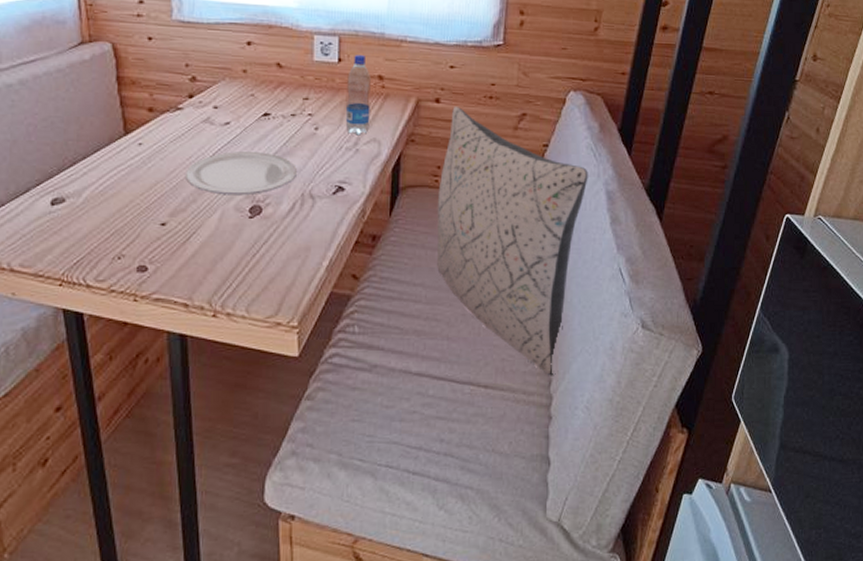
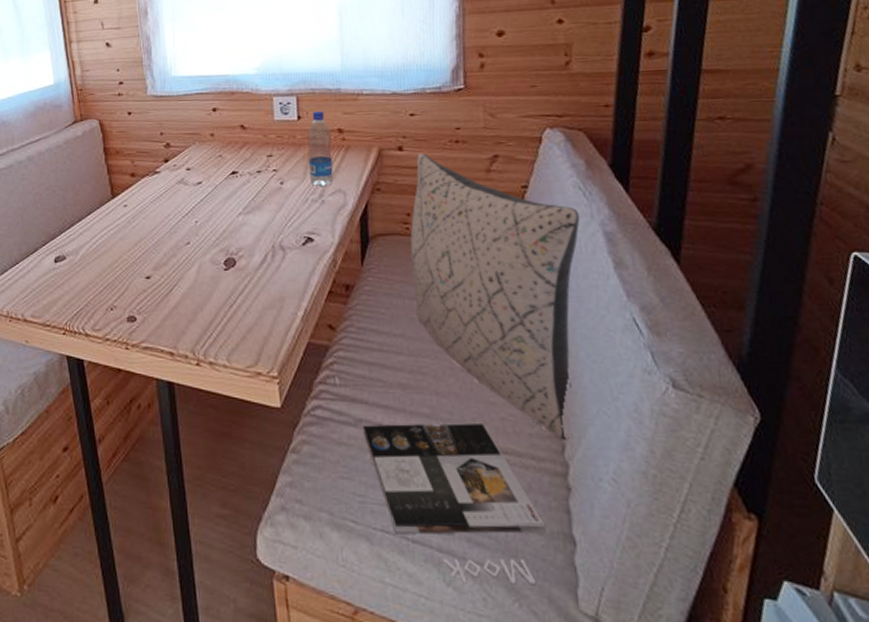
plate: present [186,152,297,196] -> none [166,208,266,249]
magazine: none [376,363,528,506] -> present [362,422,546,585]

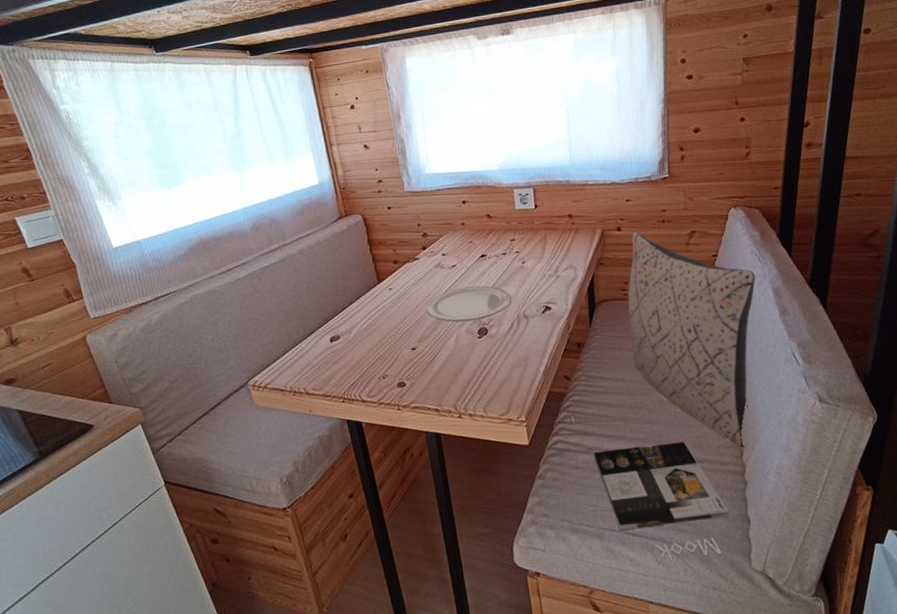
plate: none [166,208,266,249] -> present [427,285,512,322]
bottle: present [308,111,334,187] -> none [543,200,566,265]

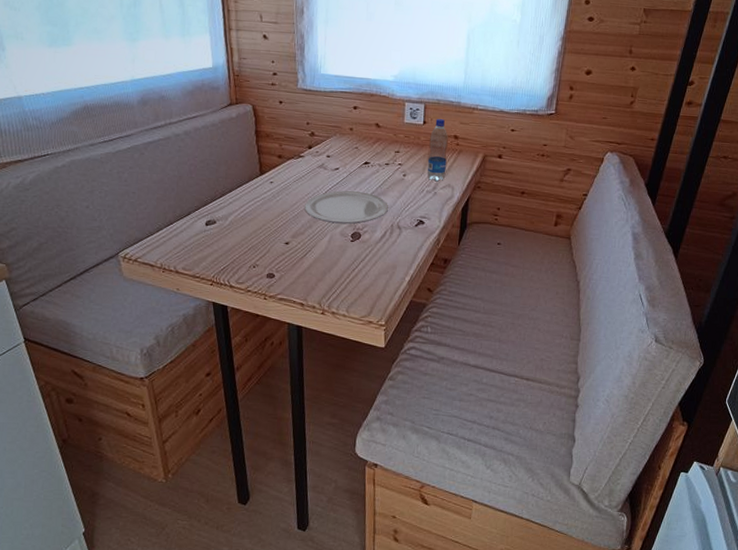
bottle: none [543,200,566,265] -> present [427,119,448,182]
magazine: present [593,440,729,561] -> none [443,361,558,467]
pillow: present [628,231,756,448] -> none [494,161,619,375]

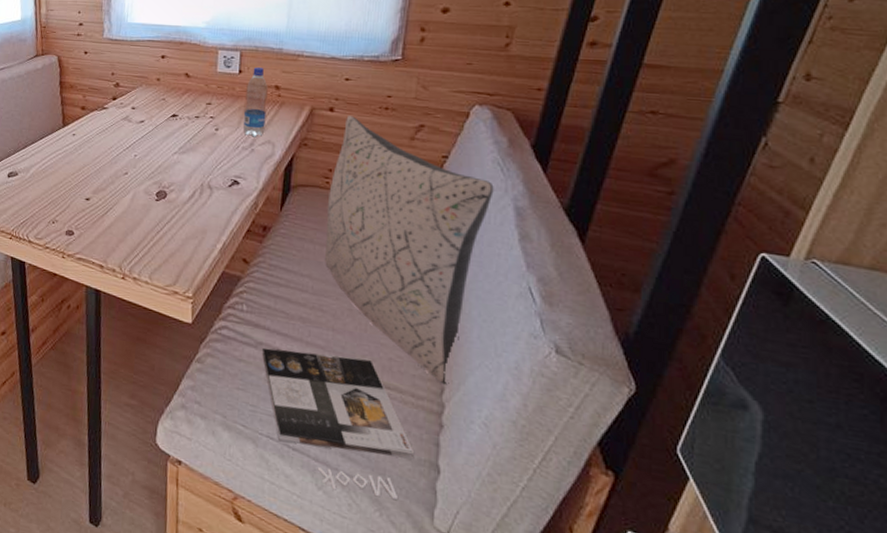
plate: present [305,190,388,224] -> none [107,145,198,182]
magazine: none [443,361,558,467] -> present [261,347,415,500]
pillow: none [494,161,619,375] -> present [325,114,494,385]

